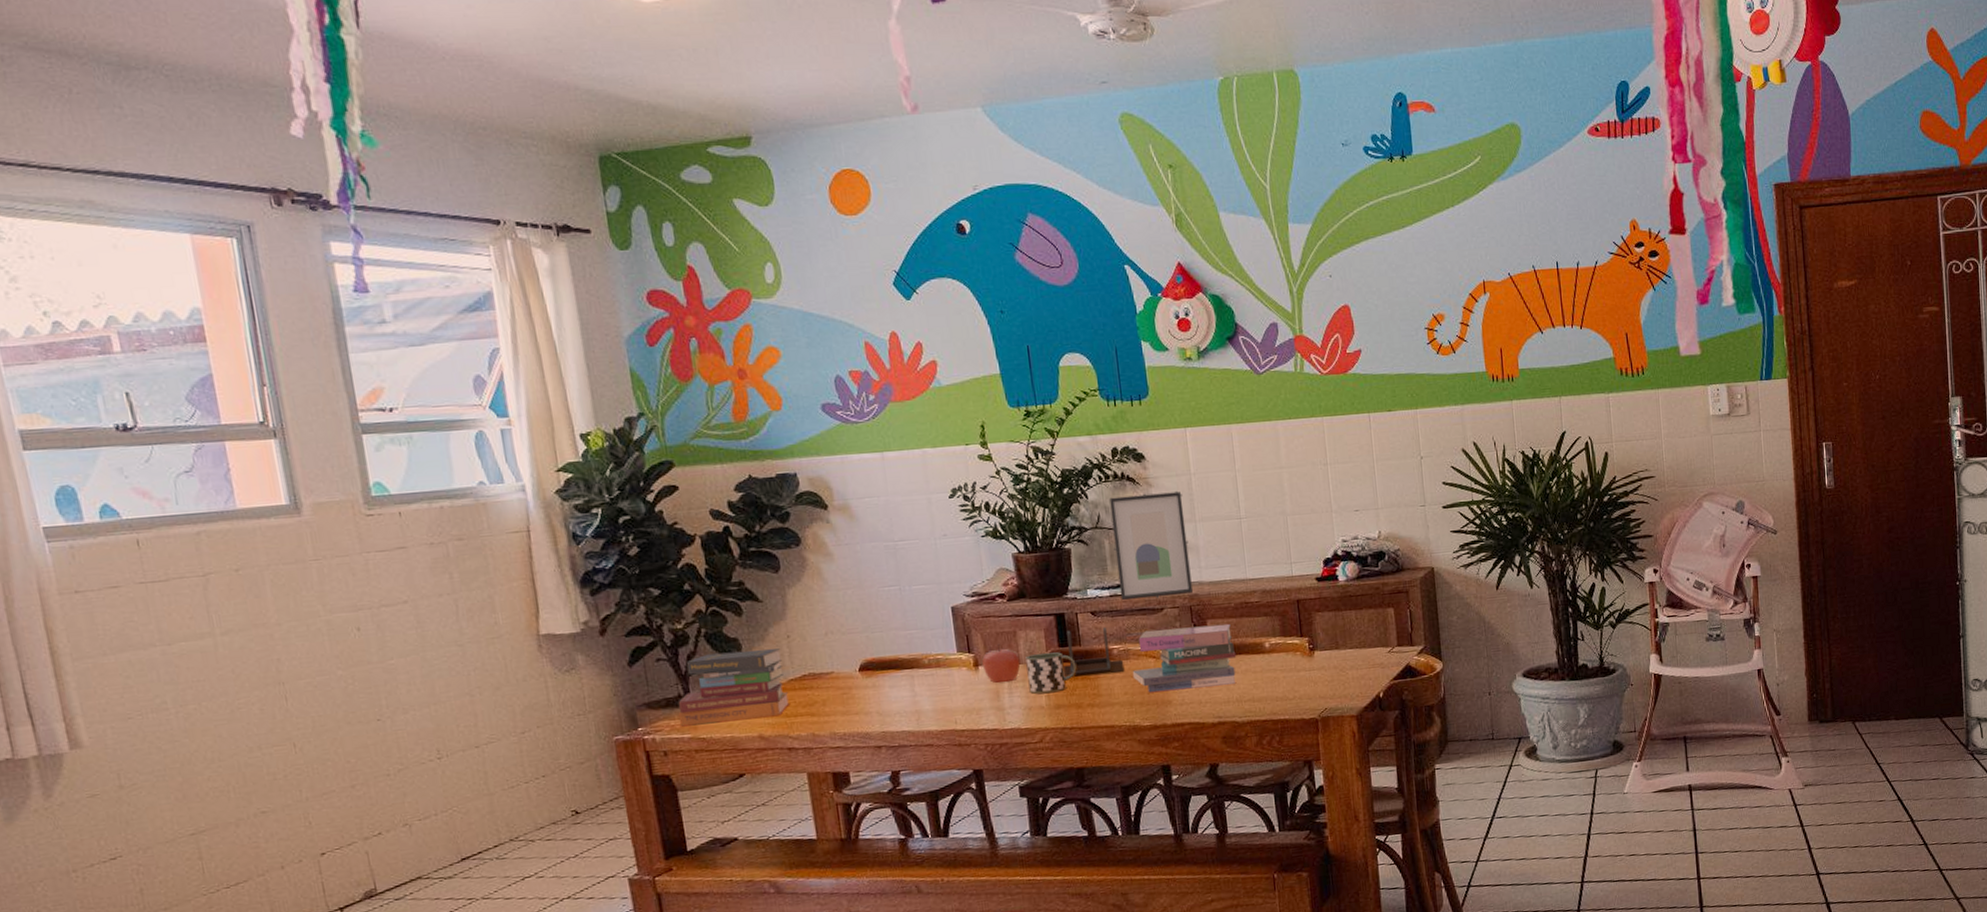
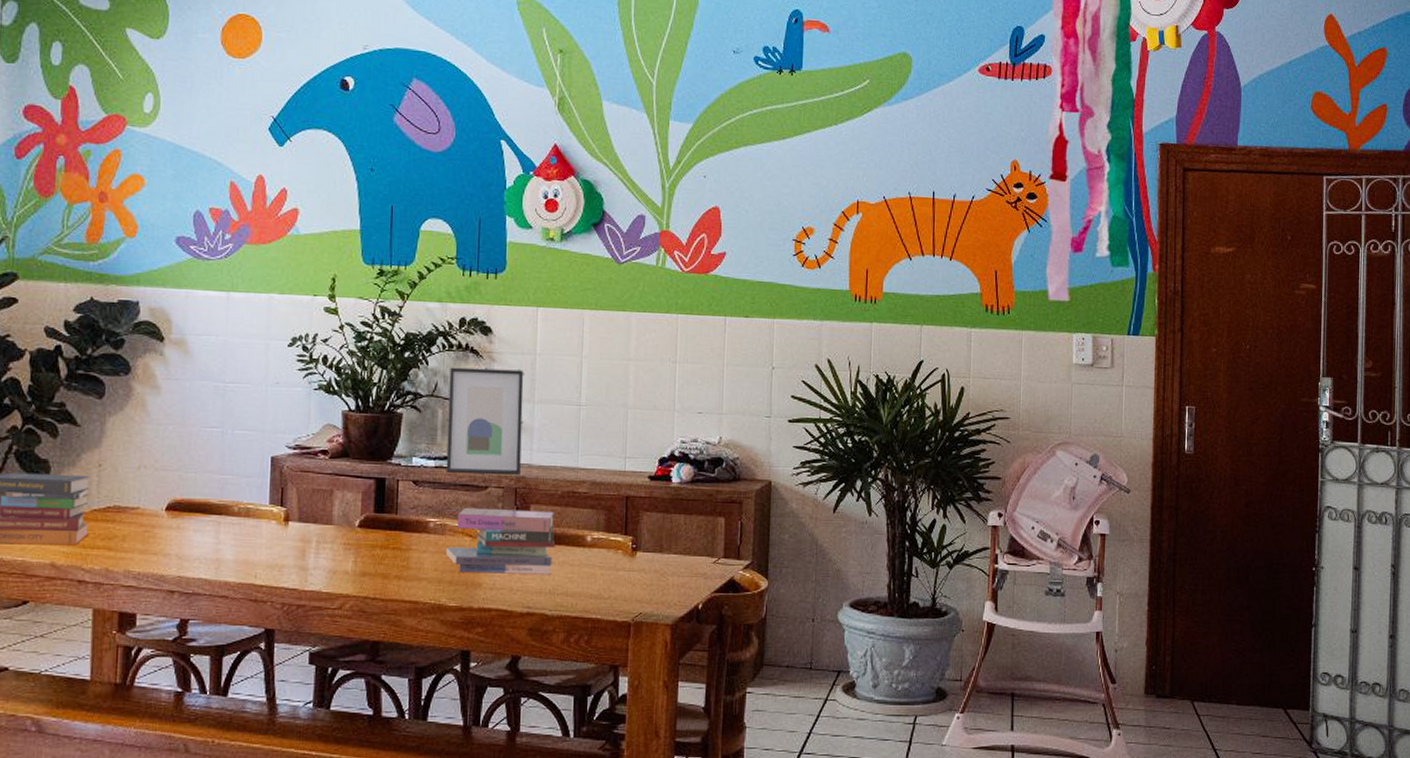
fruit: present [982,643,1021,684] -> none [293,500,333,542]
cup: present [1025,652,1077,695] -> none [337,516,389,559]
napkin holder: present [1062,626,1125,678] -> none [374,496,439,548]

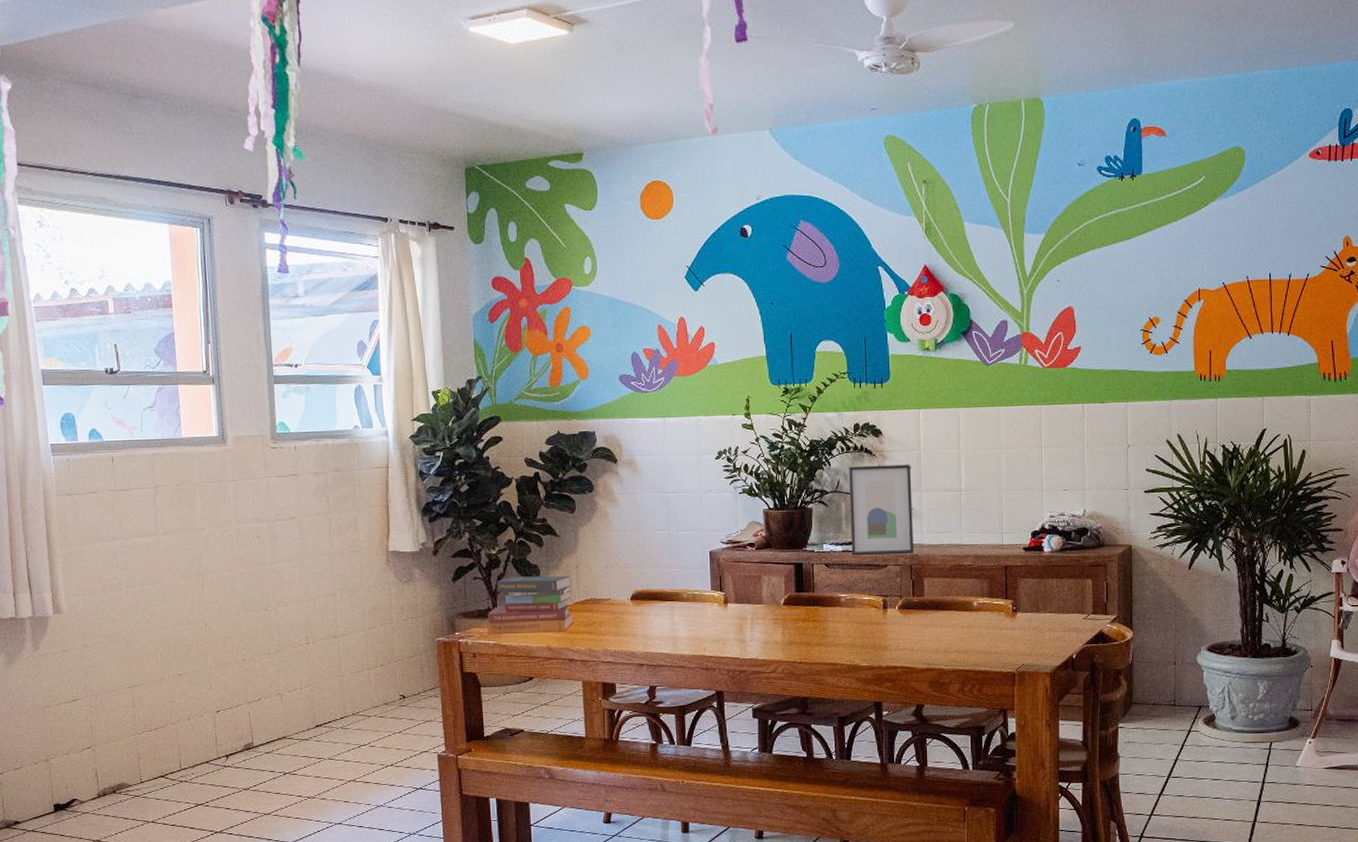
books: present [445,507,556,575] -> none [856,582,947,638]

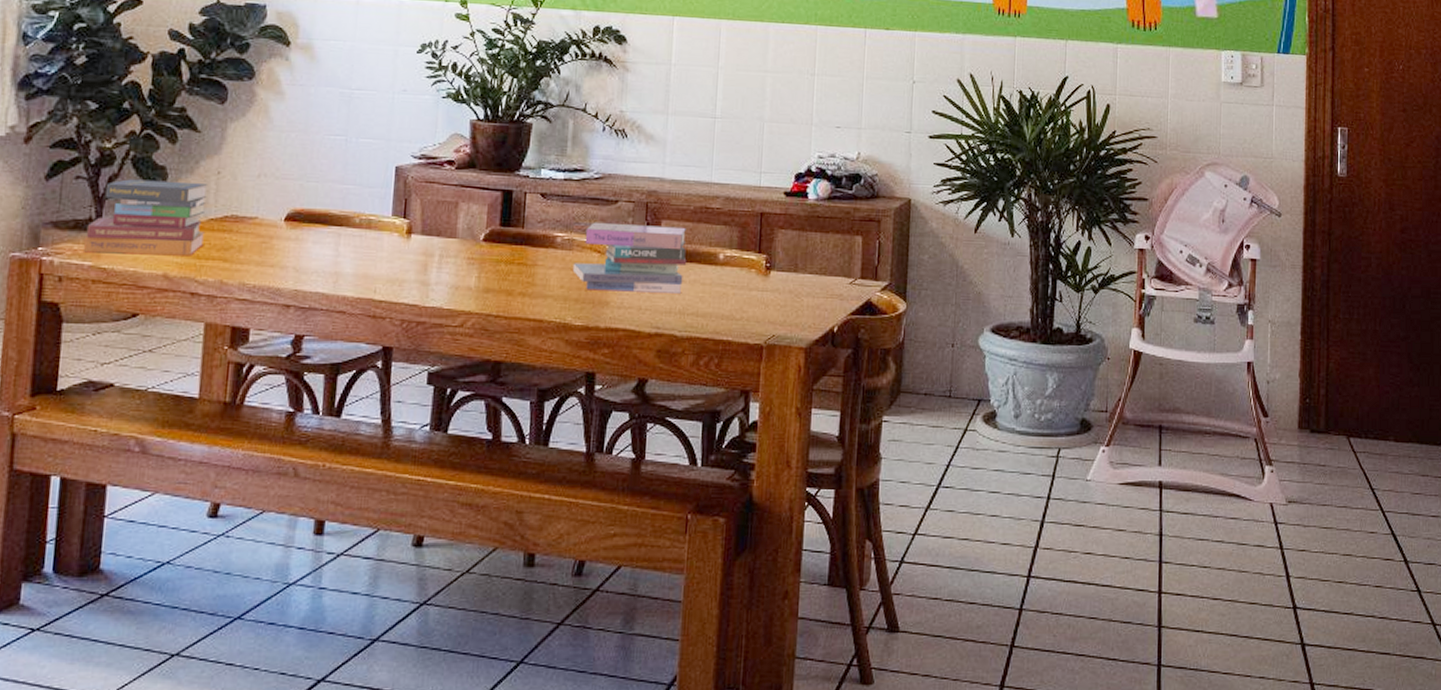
picture frame: present [849,463,914,557] -> none [575,76,658,190]
books: none [856,582,947,638] -> present [572,222,687,293]

